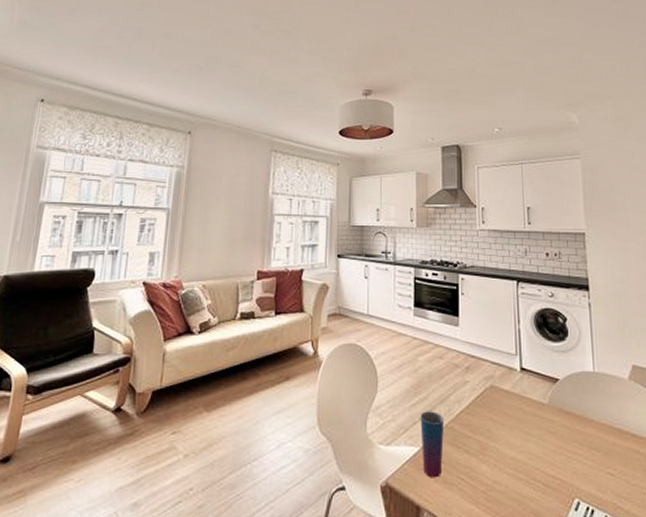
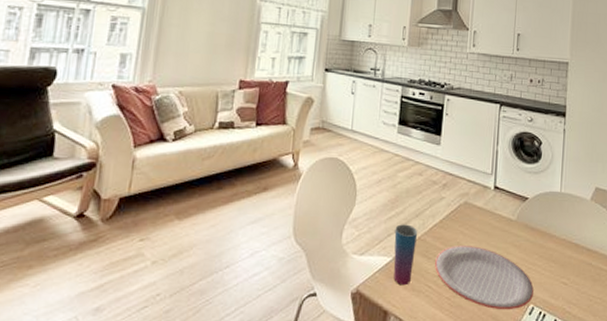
plate: none [464,433,577,506] -> present [434,246,534,310]

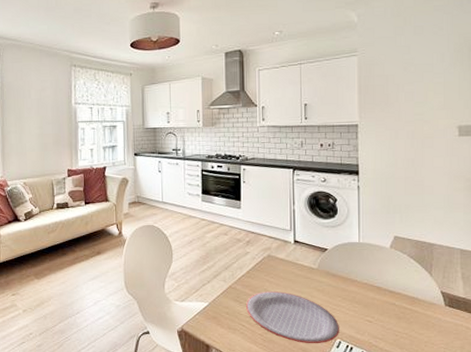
cup: present [393,224,418,286] -> none [208,276,229,325]

